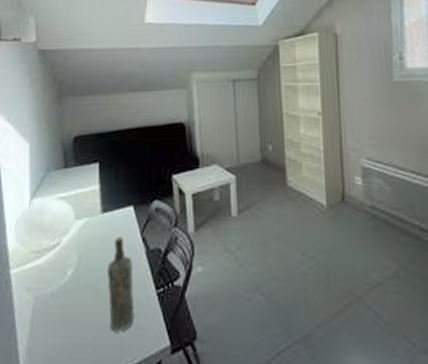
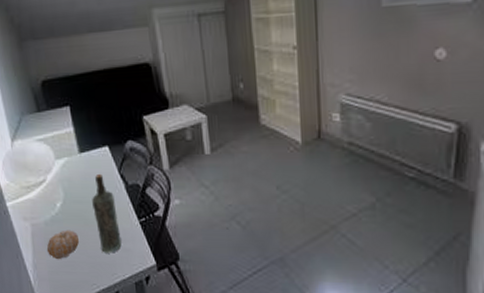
fruit: none [46,303,87,342] -> present [46,230,80,260]

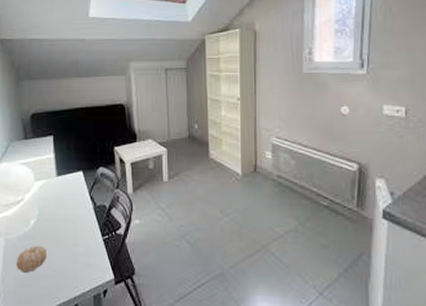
bottle: present [92,173,122,253] -> none [63,194,85,268]

